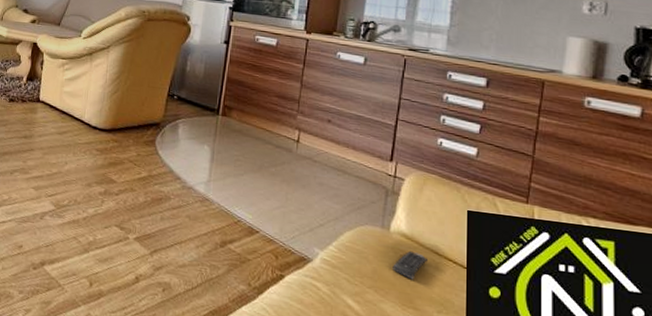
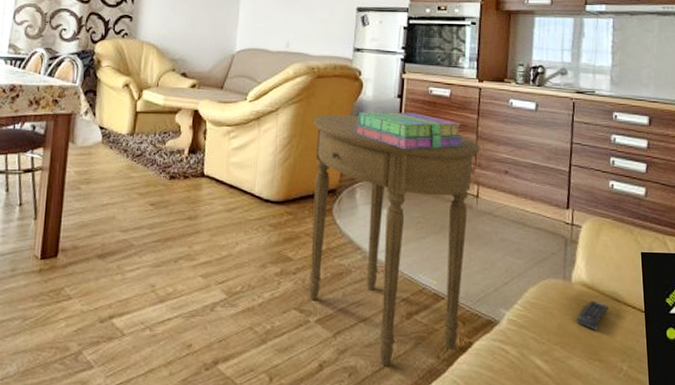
side table: none [129,55,304,287] -> present [308,115,480,366]
books: none [179,54,289,94] -> present [354,112,465,150]

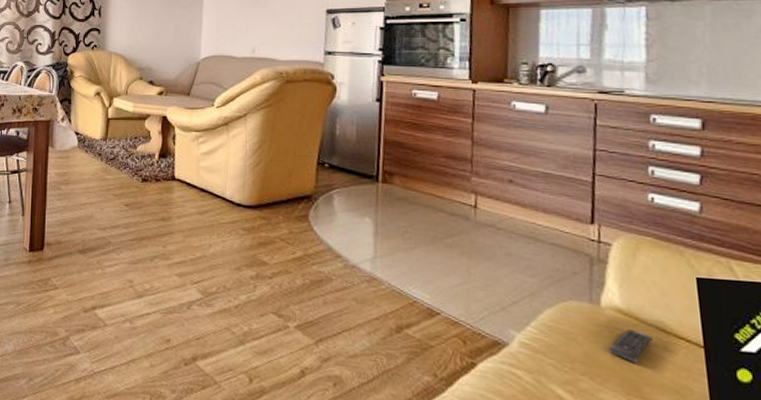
side table: present [308,115,480,366] -> none [284,120,477,380]
books: present [354,112,465,150] -> none [328,116,457,156]

